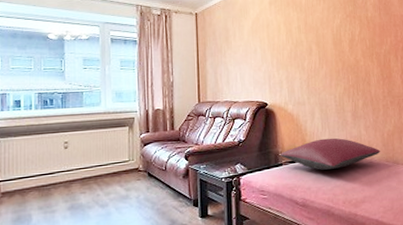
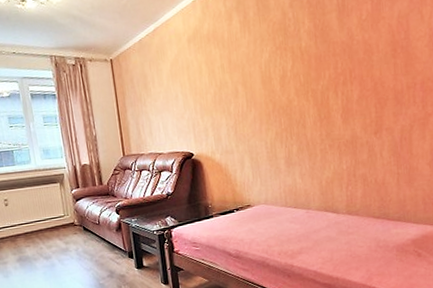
pillow: present [279,138,380,170] -> none [209,187,318,222]

